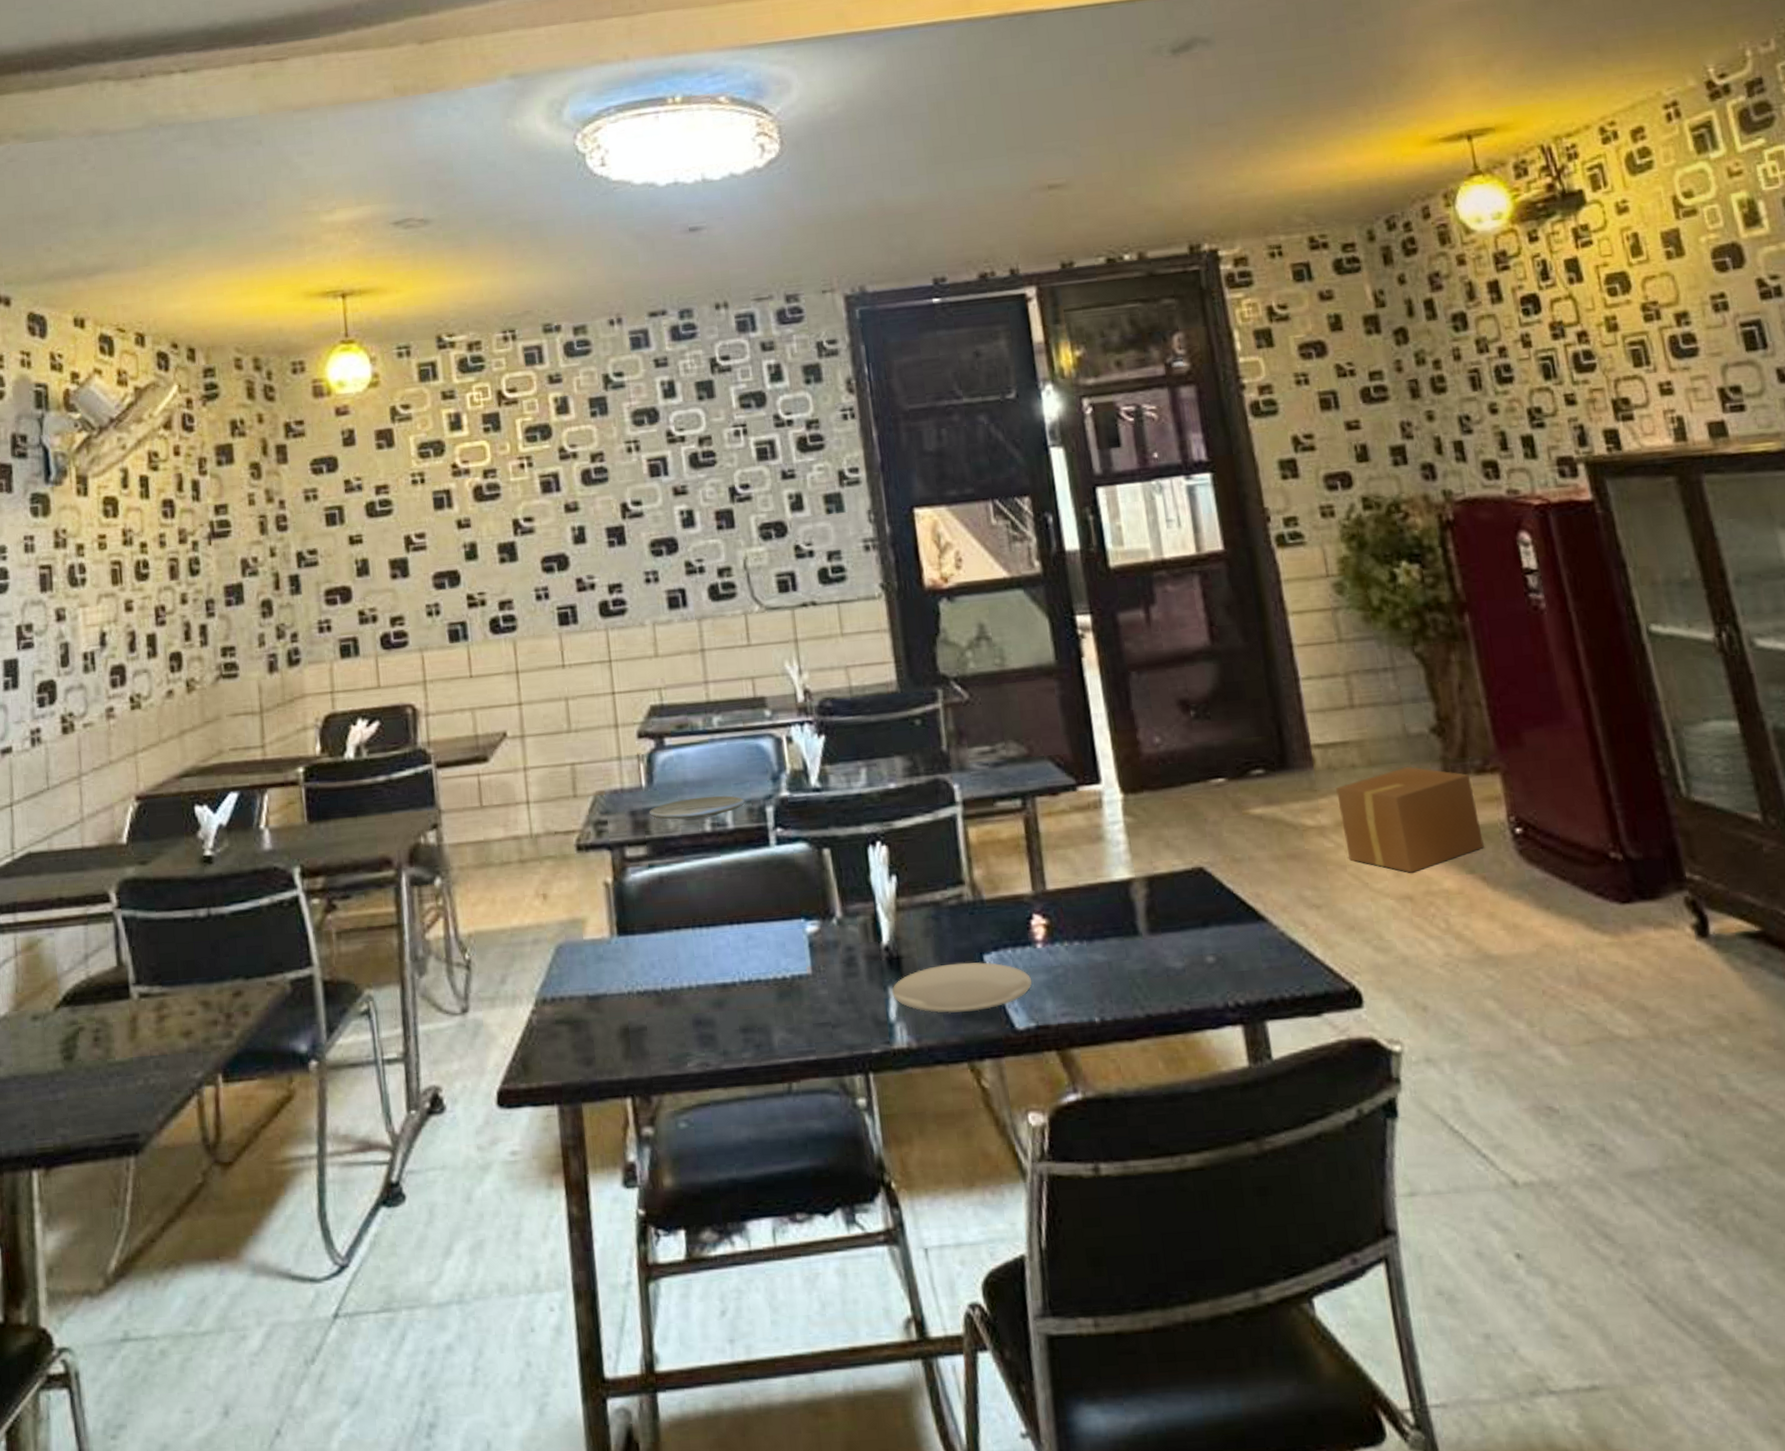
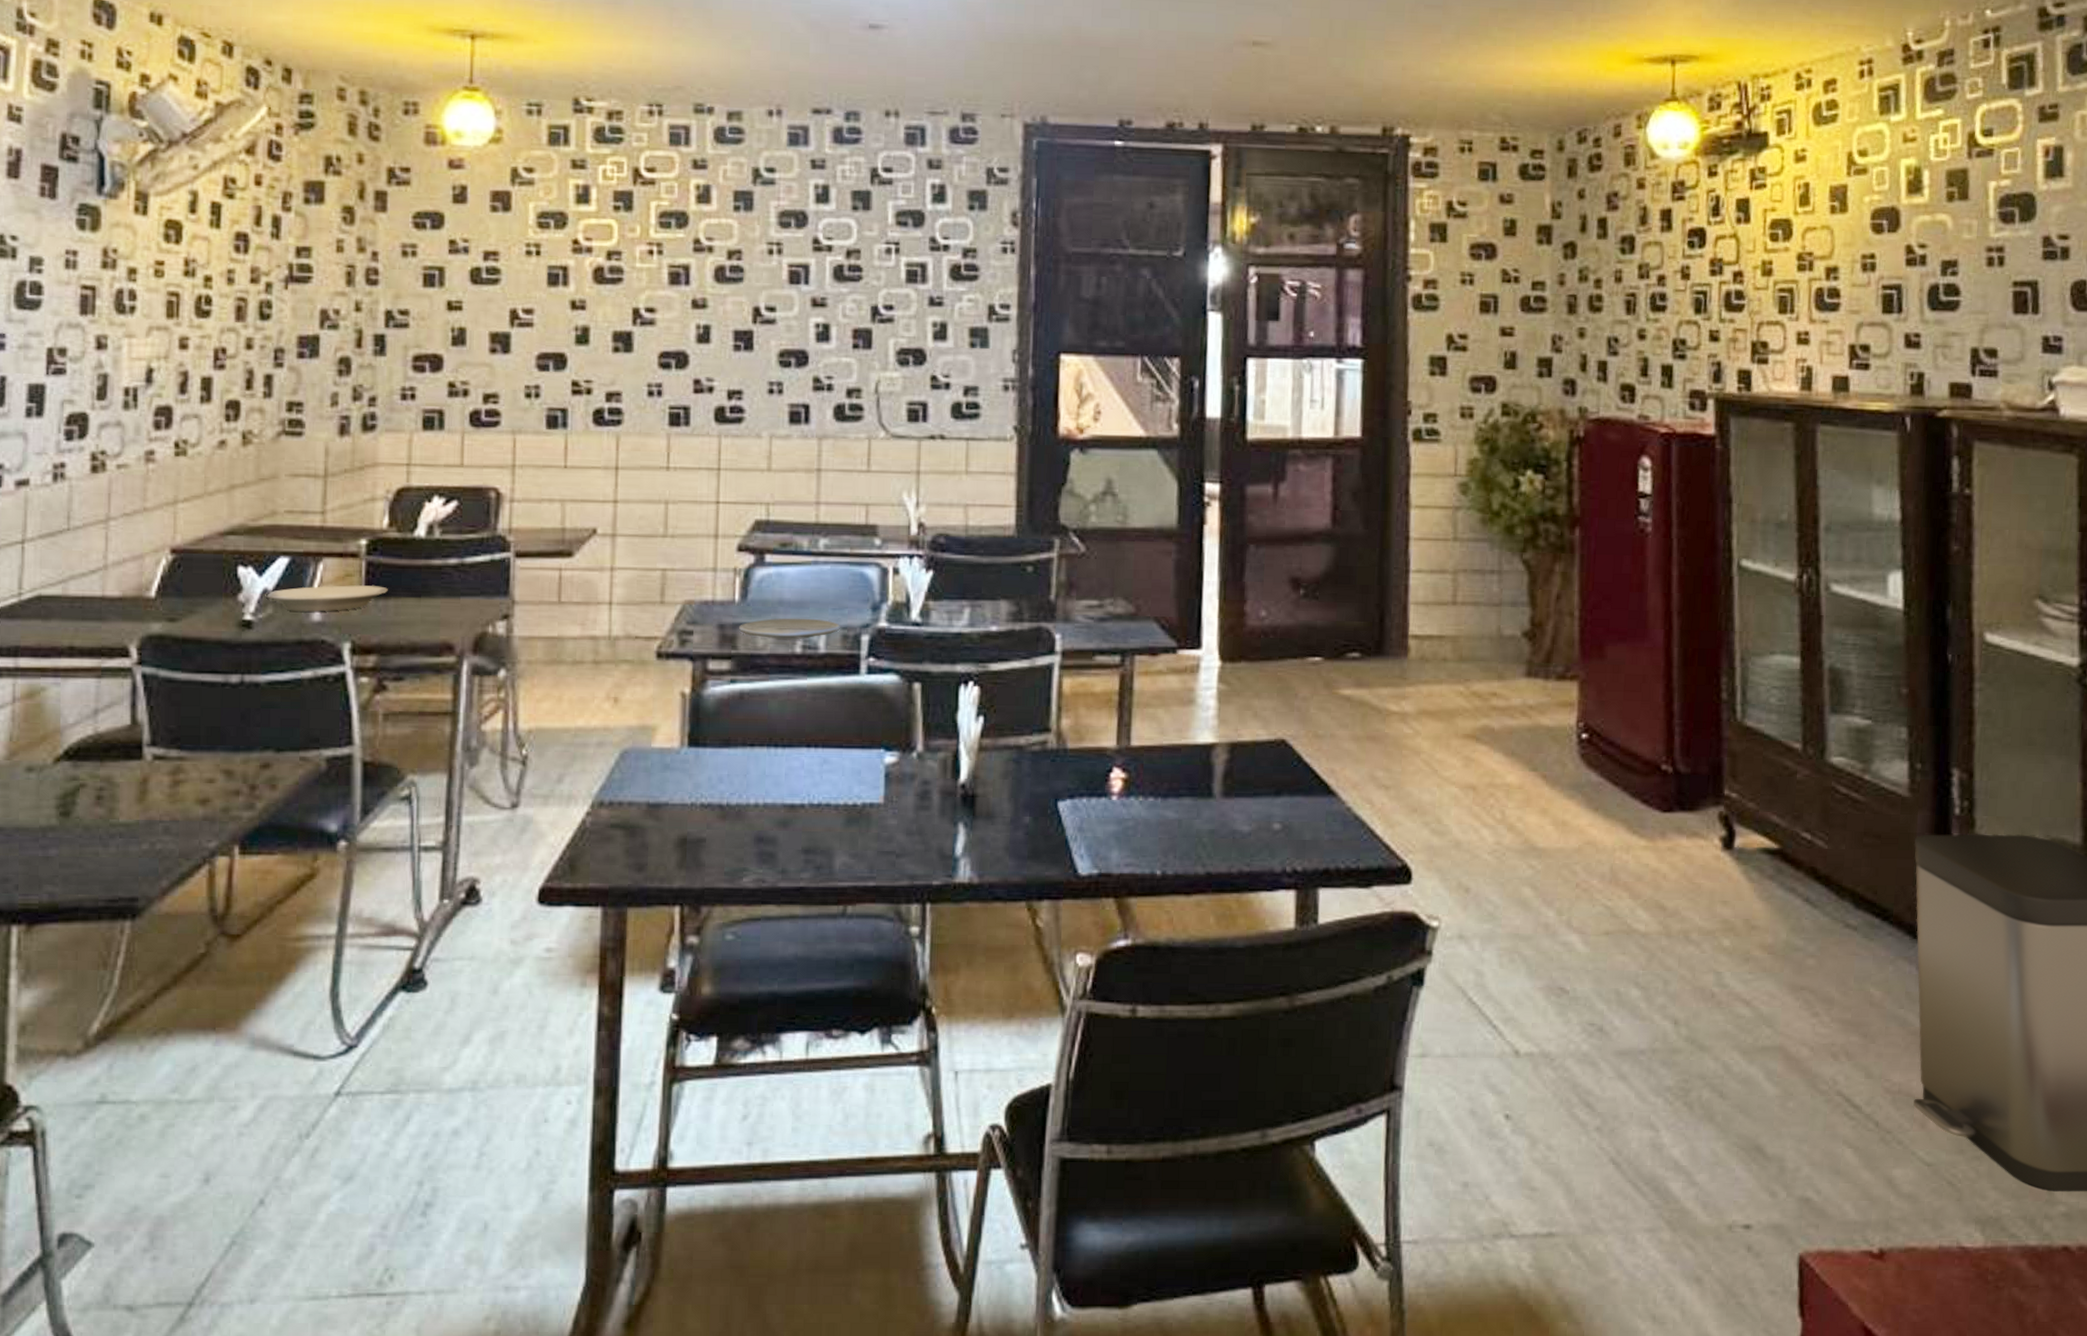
plate: none [220,810,327,843] -> present [265,585,388,612]
plate: present [892,962,1033,1014] -> none [962,806,1102,855]
cardboard box: present [1336,766,1484,873] -> none [1423,665,1551,765]

